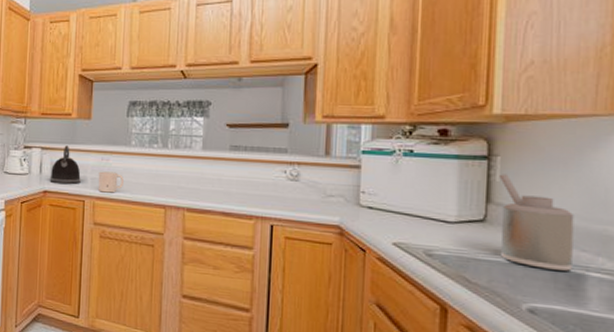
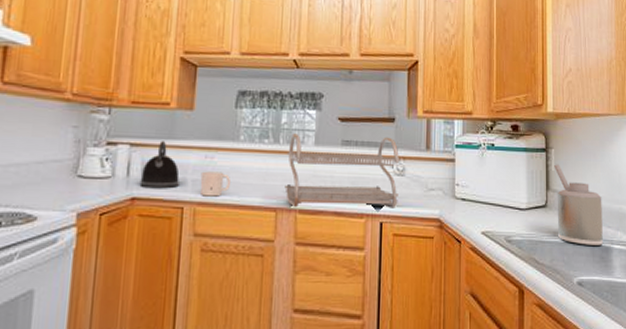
dish rack: none [173,139,295,212] -> present [284,133,400,208]

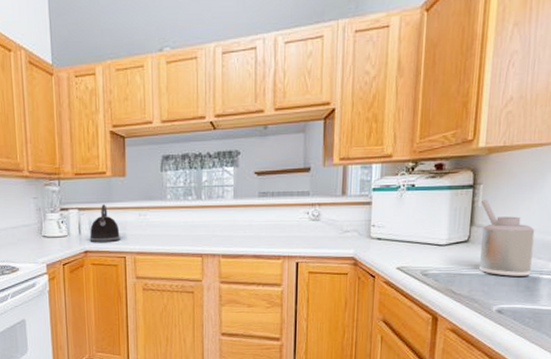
mug: present [200,171,232,197] -> none [137,226,163,247]
dish rack: present [284,133,400,208] -> none [208,186,316,253]

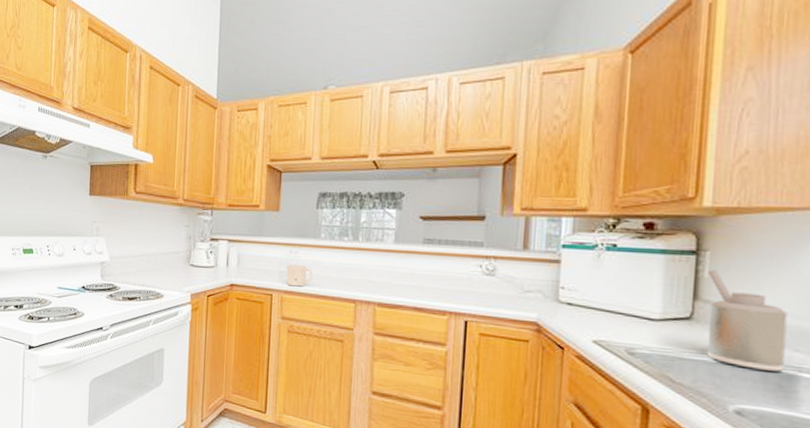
kettle: present [89,204,120,243] -> none [236,238,269,279]
mug: none [137,226,163,247] -> present [286,264,314,287]

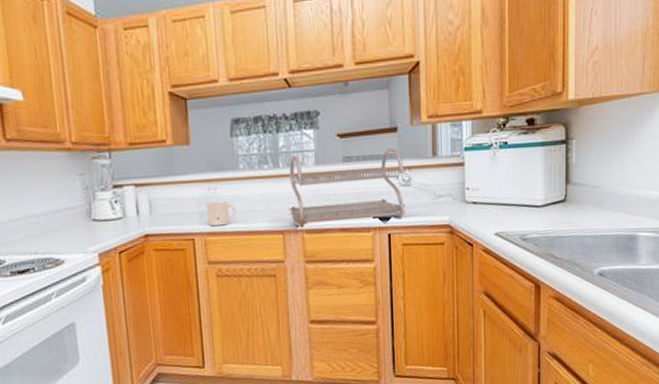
dish rack: none [363,232,491,308] -> present [287,147,406,229]
soap dispenser: present [707,270,788,373] -> none [575,155,630,237]

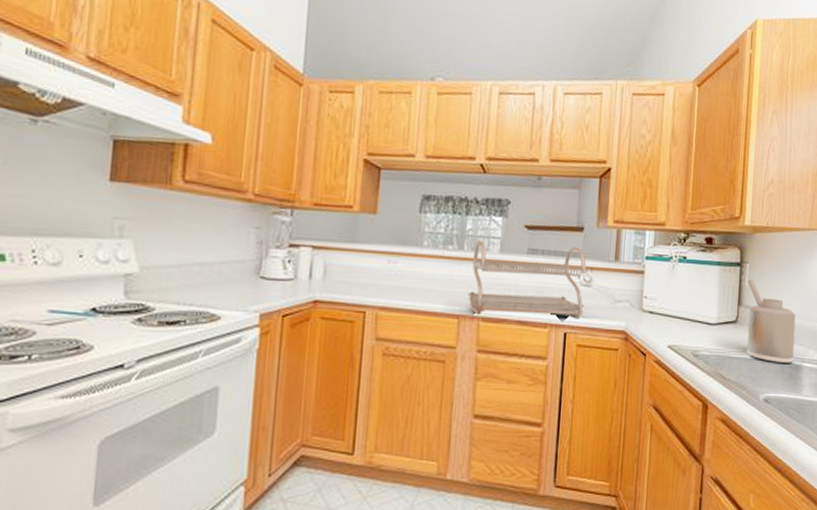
mug: present [206,201,237,227] -> none [382,276,414,302]
soap dispenser: none [575,155,630,237] -> present [747,279,796,364]

